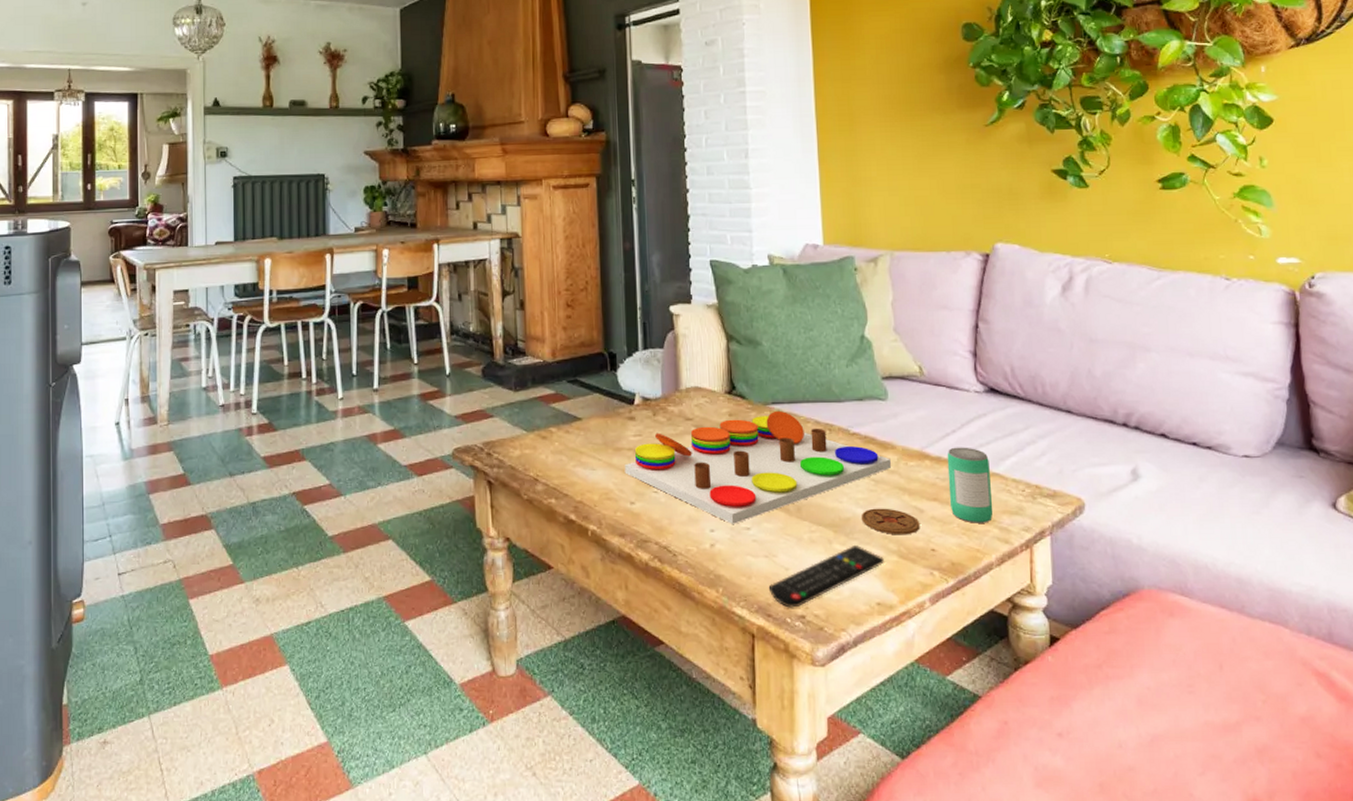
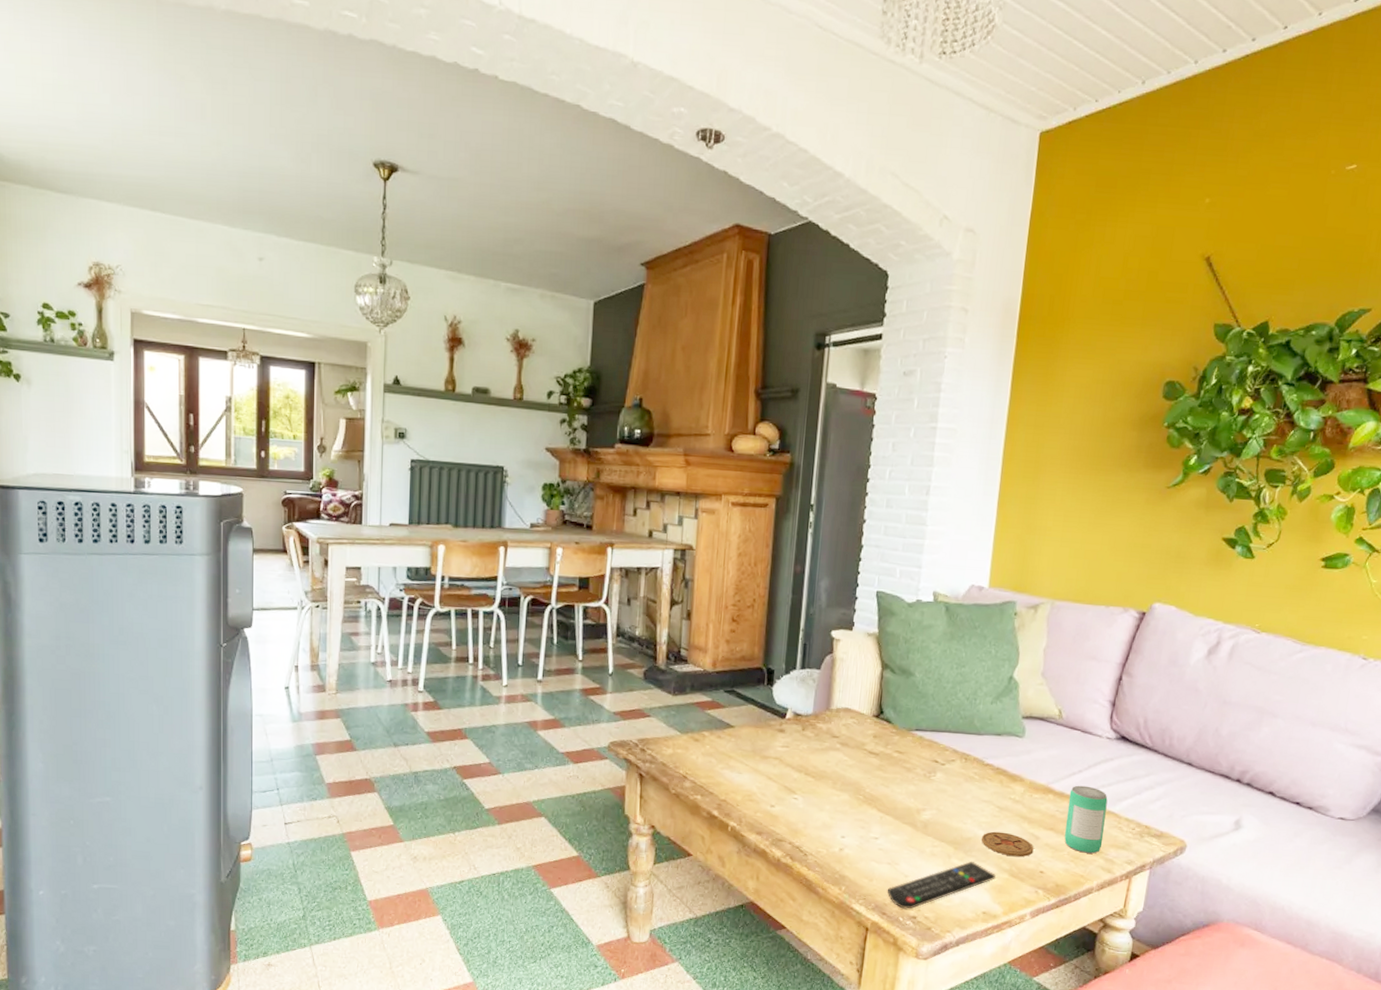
board game: present [624,410,891,524] -> none [769,737,1017,833]

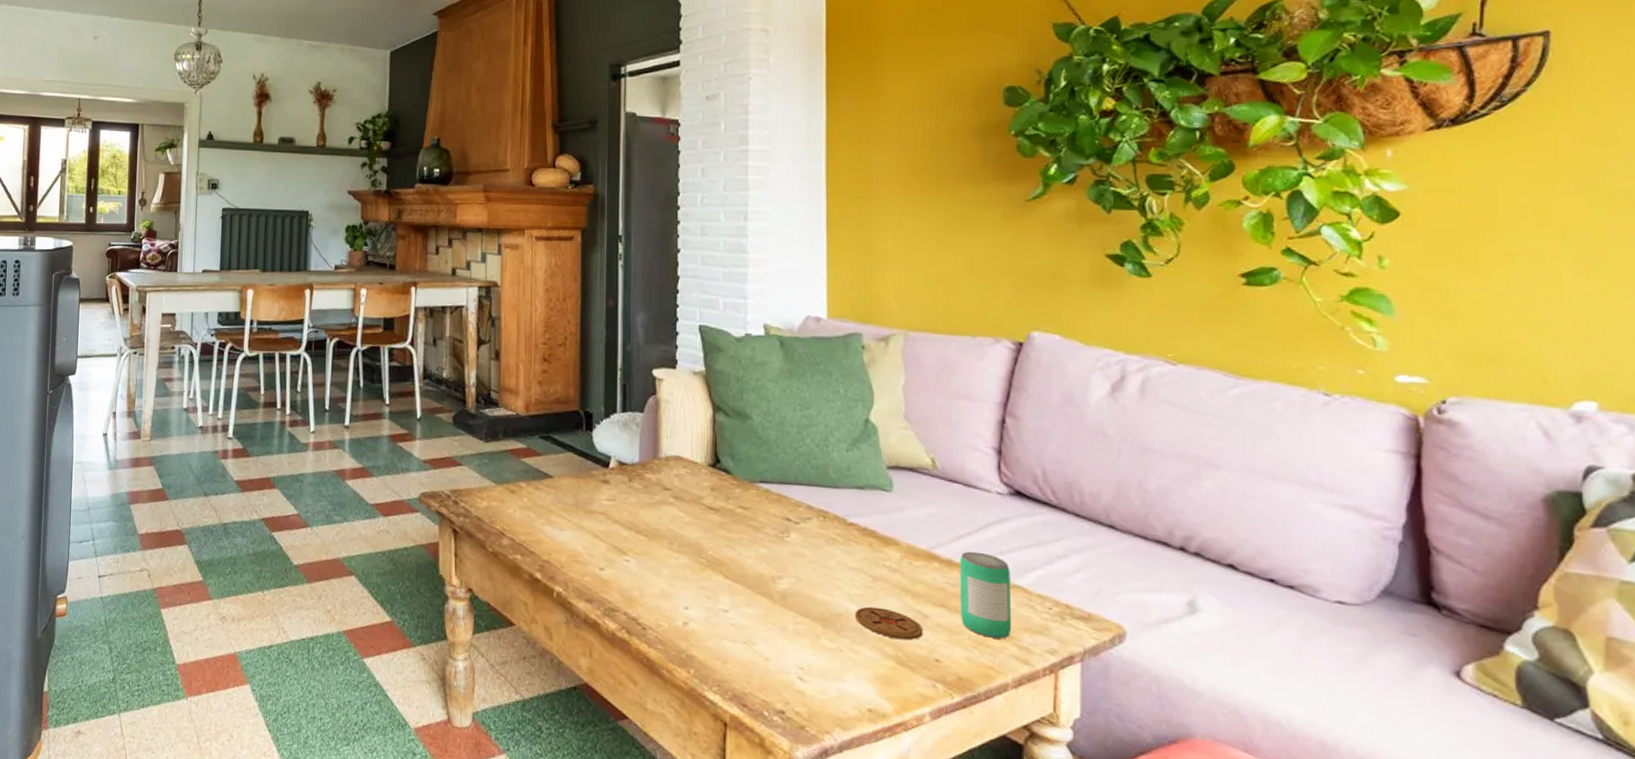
remote control: present [887,861,996,909] -> none [745,642,879,702]

